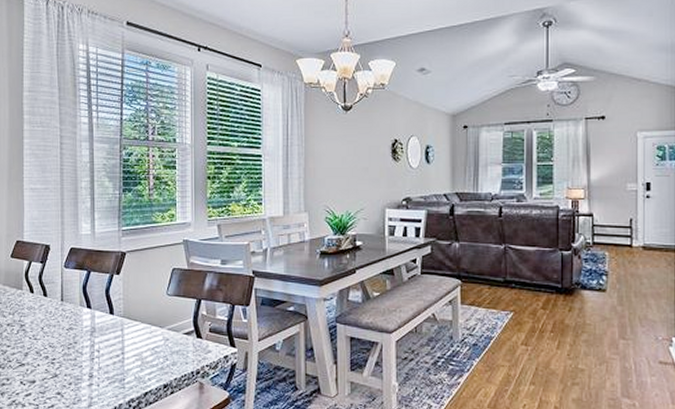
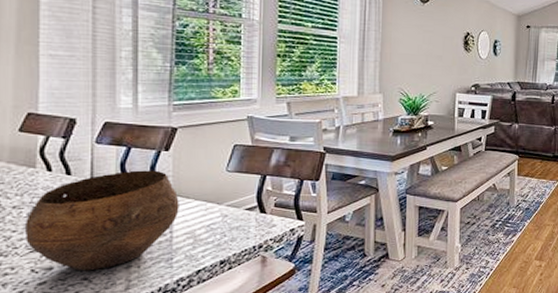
bowl: none [16,293,129,386] -> present [26,170,179,271]

